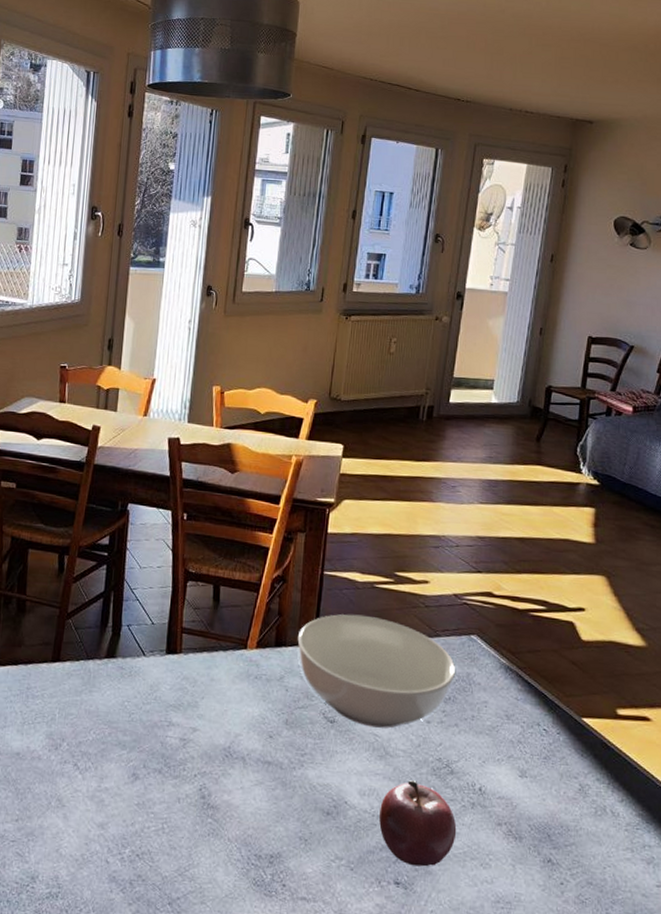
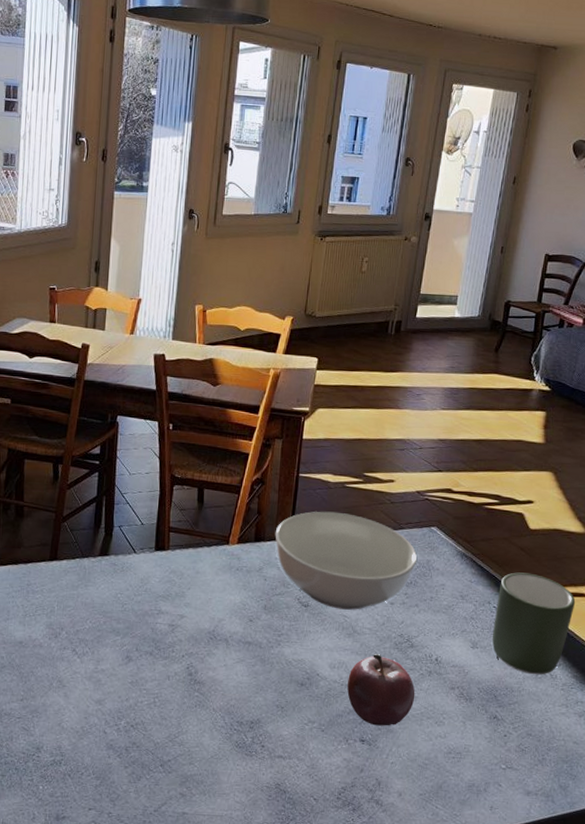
mug: none [543,690,638,812] -> present [492,572,576,675]

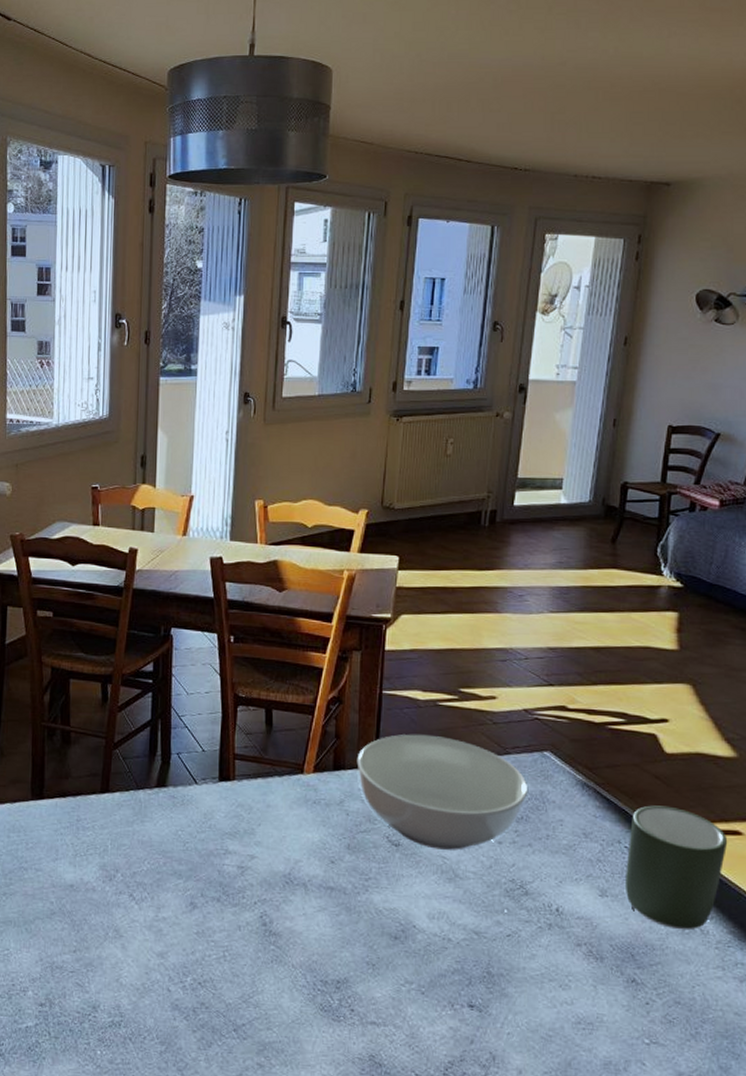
fruit: present [347,654,415,726] -> none [450,903,533,989]

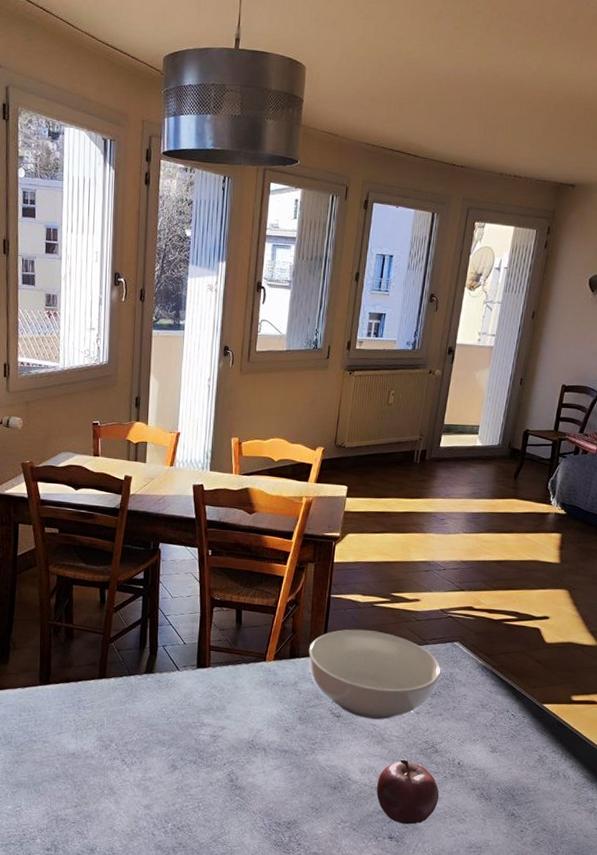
fruit: none [450,903,533,989] -> present [377,759,439,824]
mug: present [624,805,728,931] -> none [510,683,588,776]

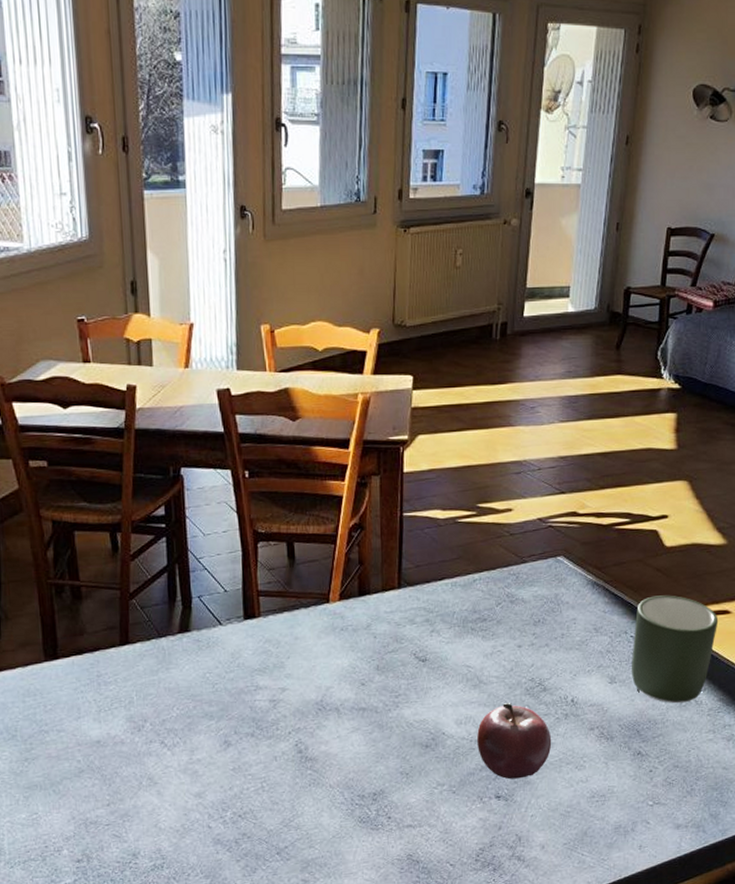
bowl: present [308,629,441,720] -> none [381,552,544,660]
mug: none [510,683,588,776] -> present [631,595,719,704]

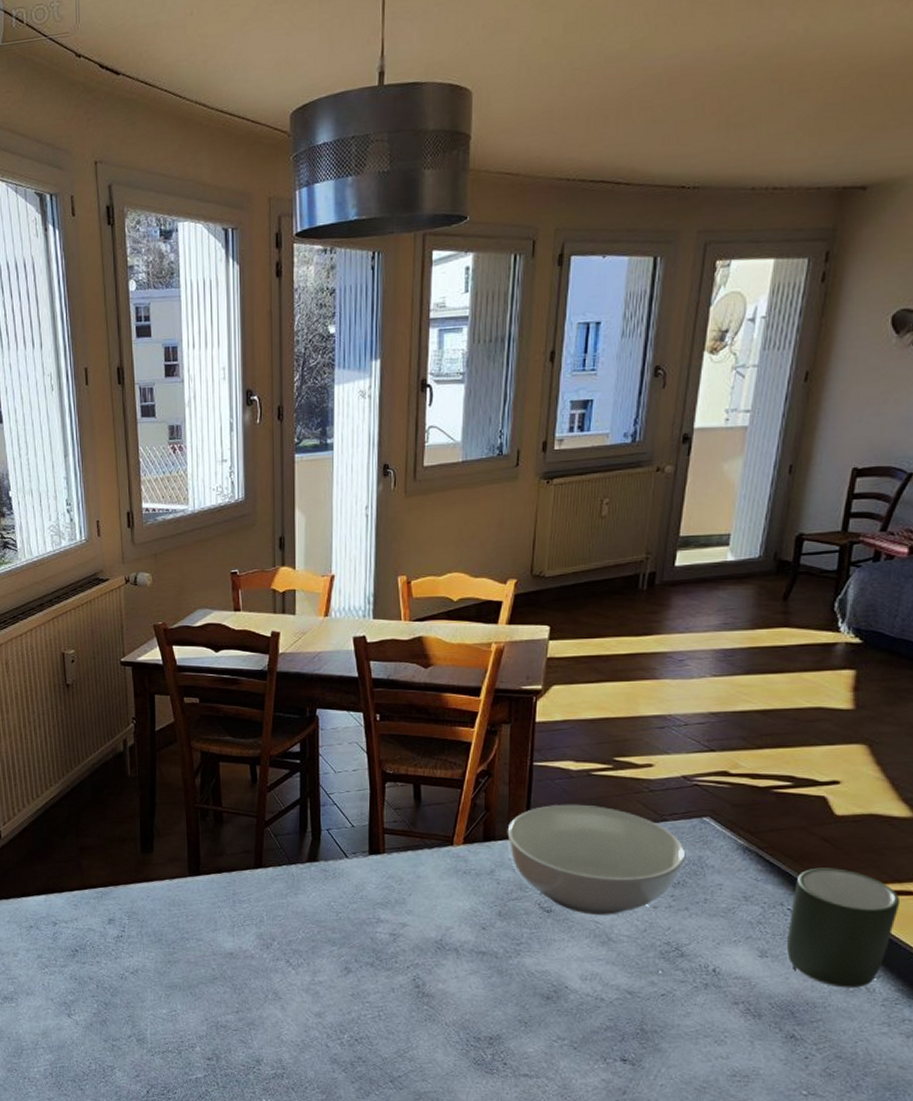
bowl: none [381,552,544,660] -> present [507,804,686,915]
fruit: present [477,703,552,780] -> none [603,964,688,1045]

